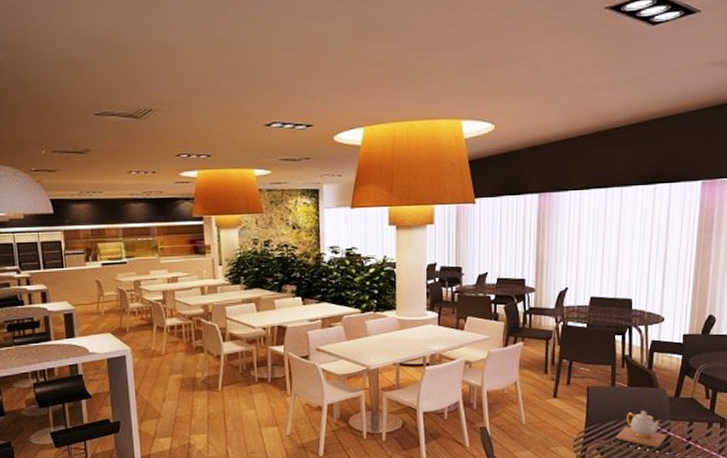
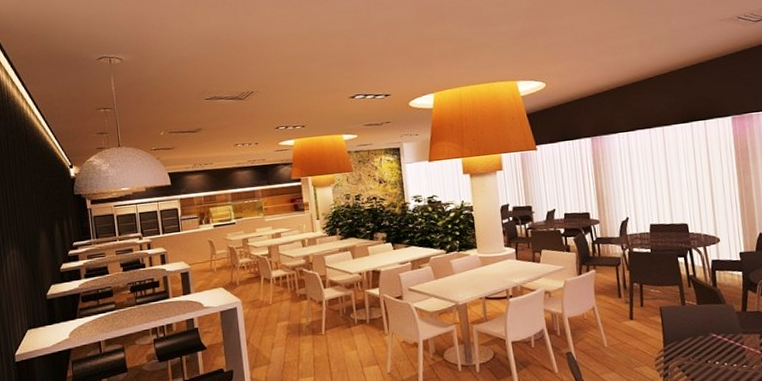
teapot: present [616,411,667,447] -> none [694,326,742,361]

